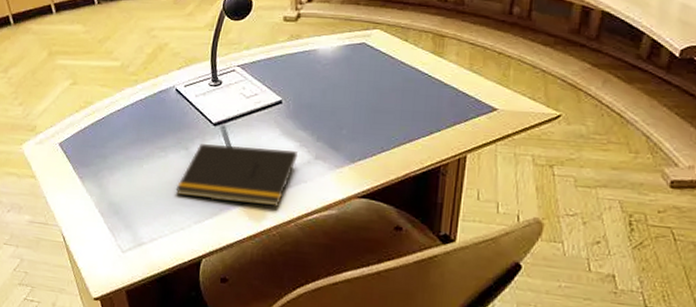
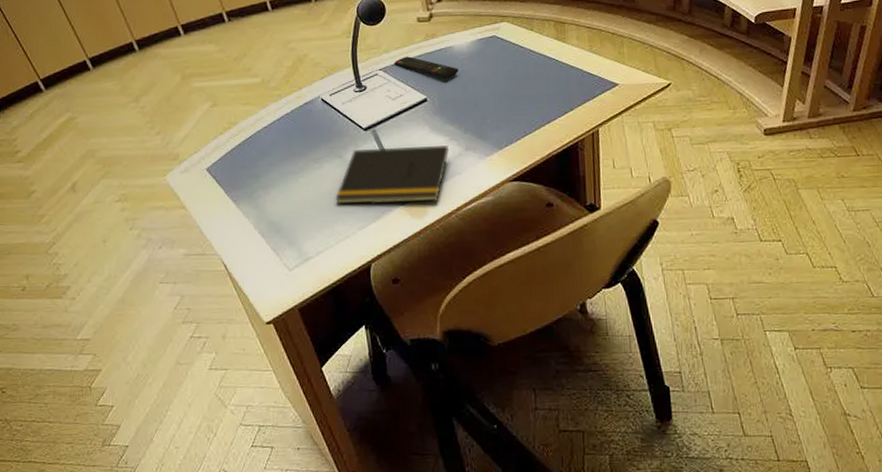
remote control: none [253,55,320,83] -> present [393,56,459,79]

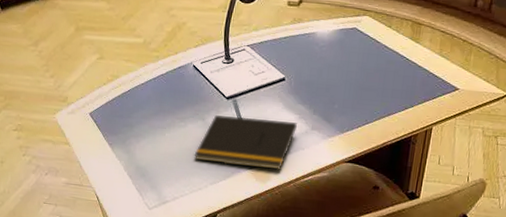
remote control: present [393,56,459,79] -> none [260,36,318,62]

